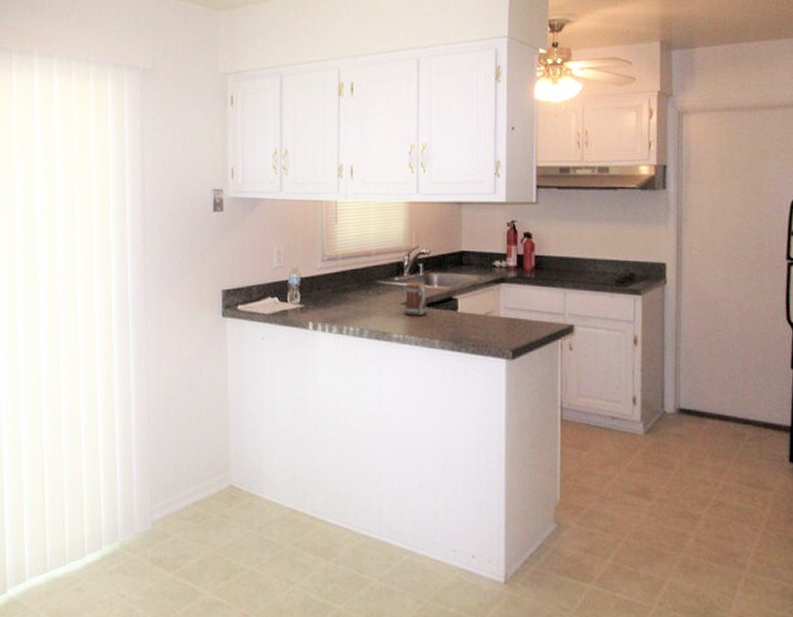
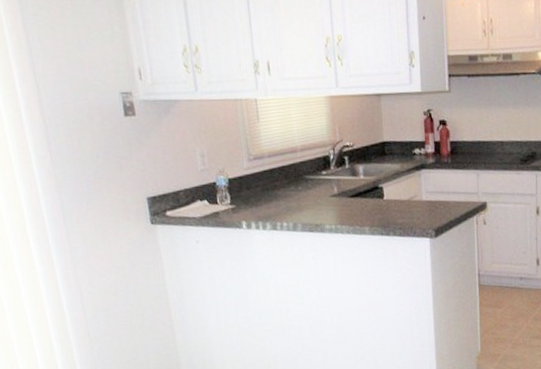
mug: present [403,281,428,316] -> none [333,174,356,207]

